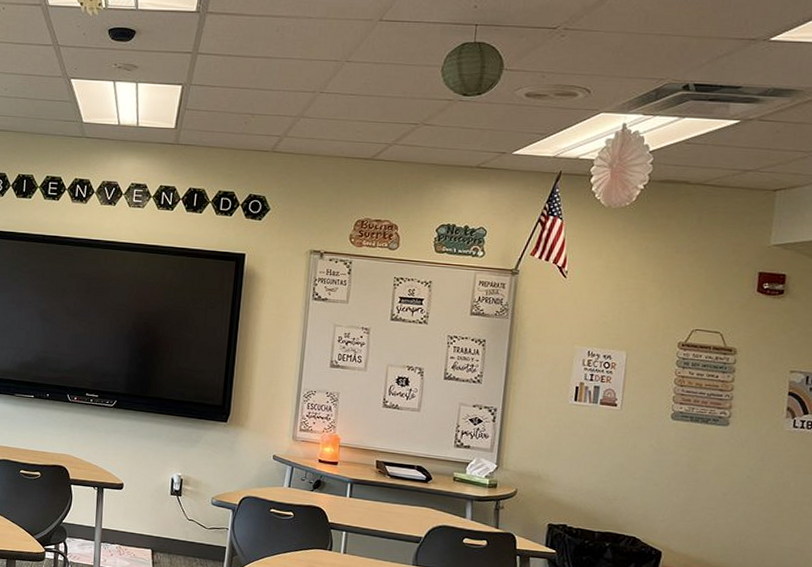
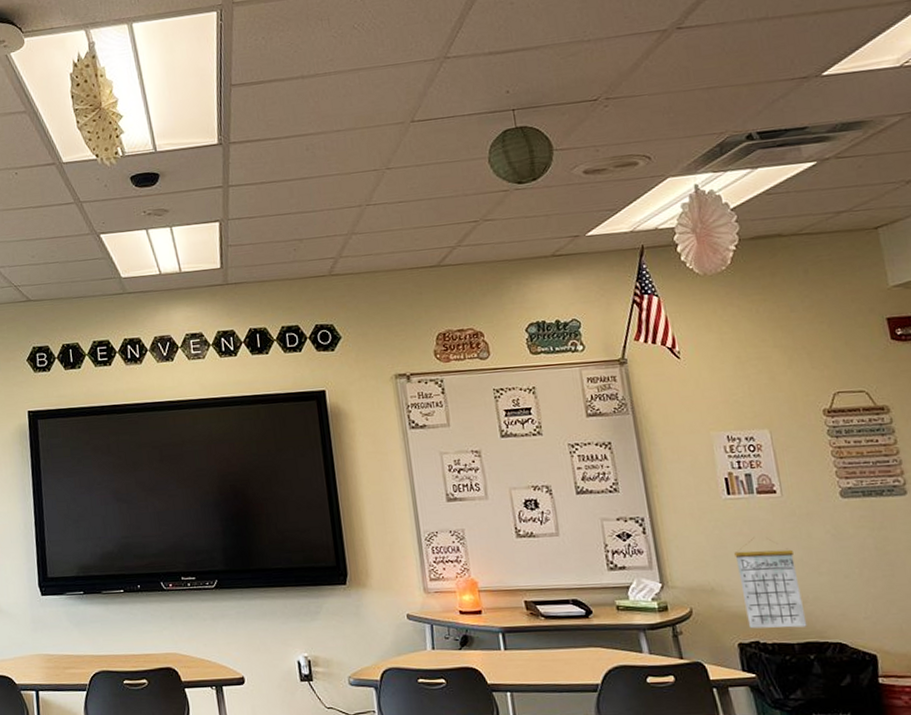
calendar: none [561,440,617,520] -> present [734,538,808,629]

